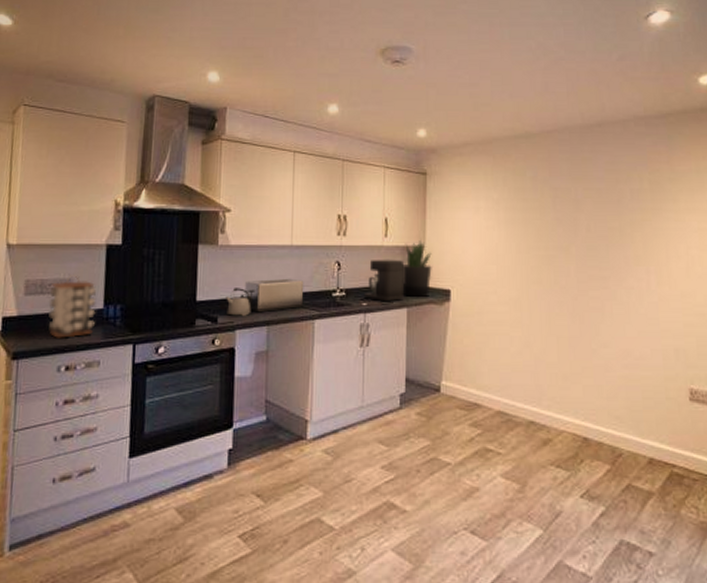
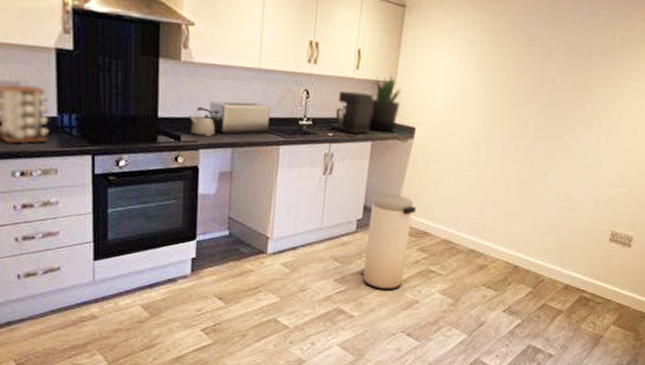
pedal bin: none [407,362,463,478] -> present [359,193,417,292]

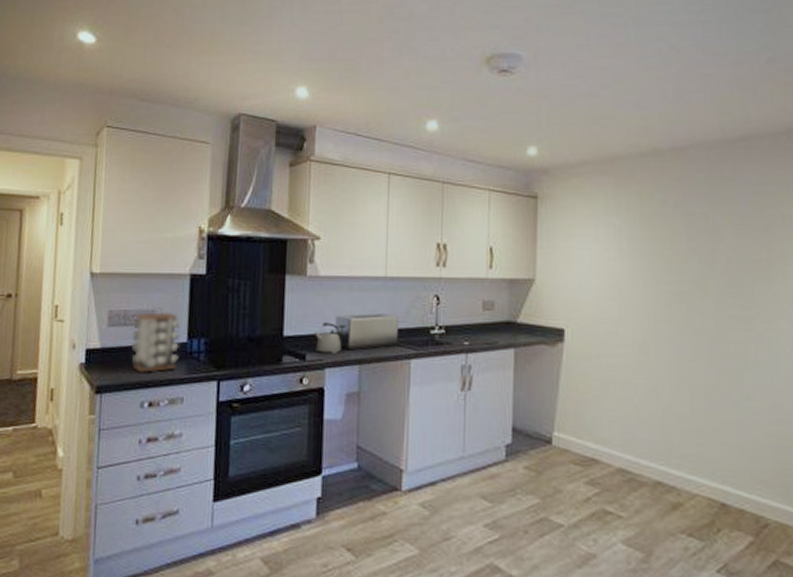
coffee maker: present [331,91,374,135] -> none [466,293,512,342]
pedal bin: present [359,193,417,292] -> none [514,410,578,541]
planter: present [368,75,402,133] -> none [509,271,543,338]

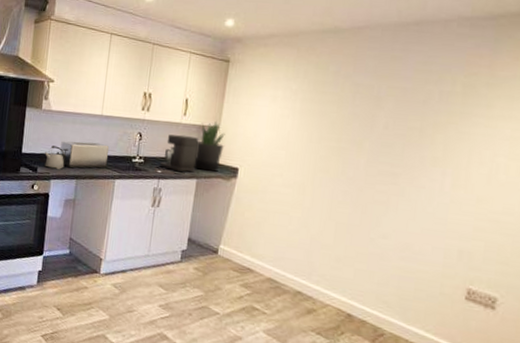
coffee maker: none [466,293,512,342] -> present [160,134,199,173]
planter: none [509,271,543,338] -> present [194,120,225,173]

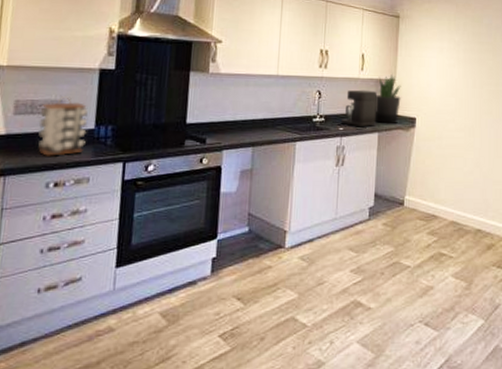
kettle: present [45,145,66,169] -> none [214,112,240,138]
toaster: present [60,141,110,169] -> none [232,104,288,135]

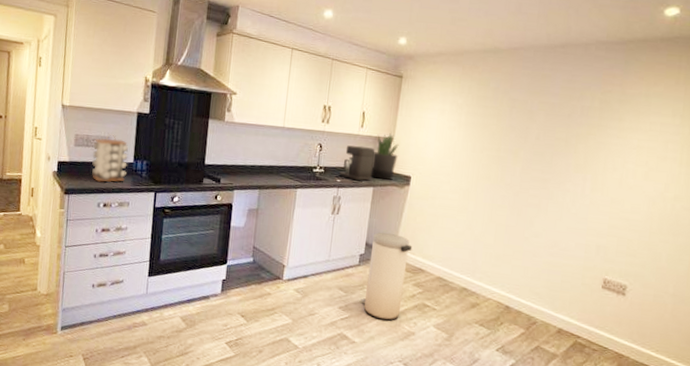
pedal bin: none [373,180,423,279] -> present [360,232,413,322]

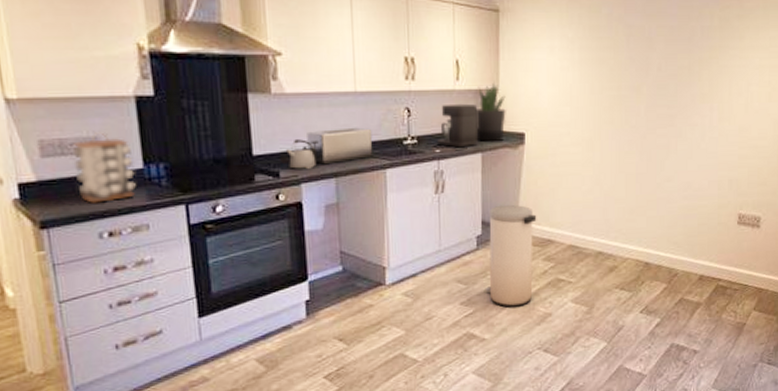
kettle: none [228,157,249,180] -> present [286,139,318,169]
toaster: none [243,152,291,179] -> present [307,127,373,165]

